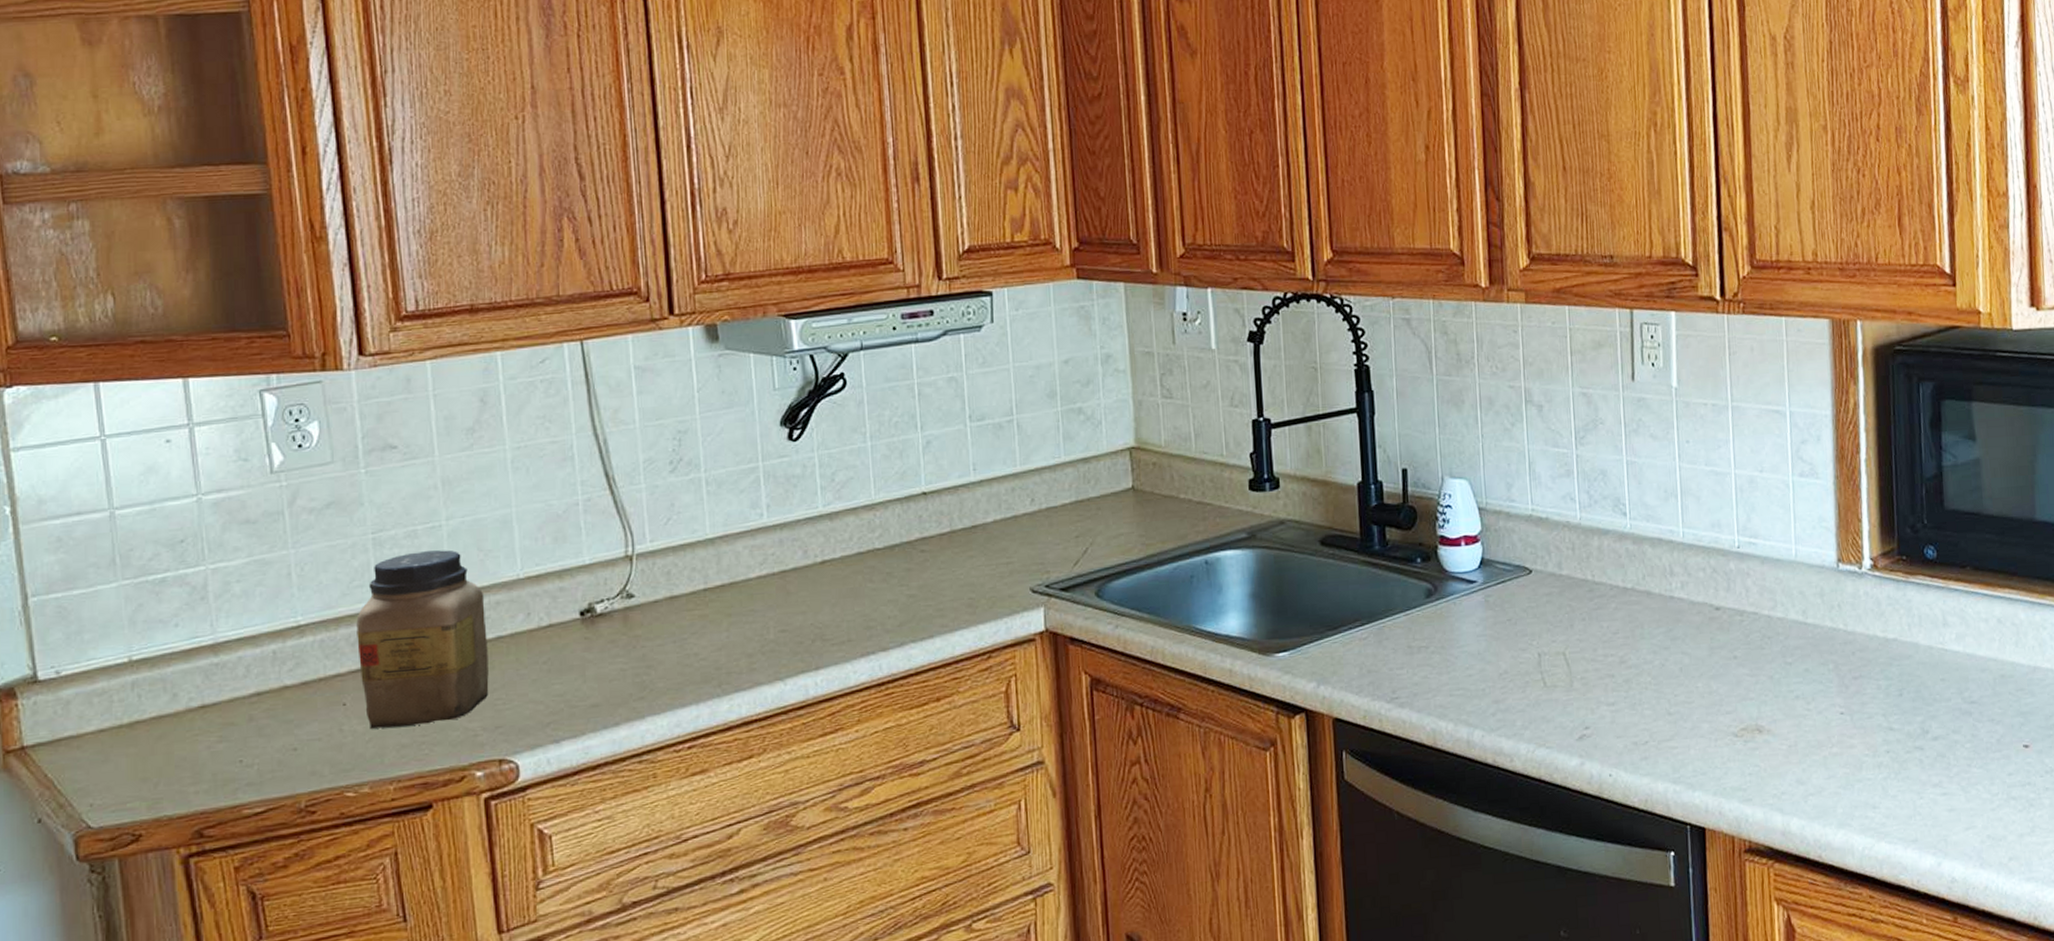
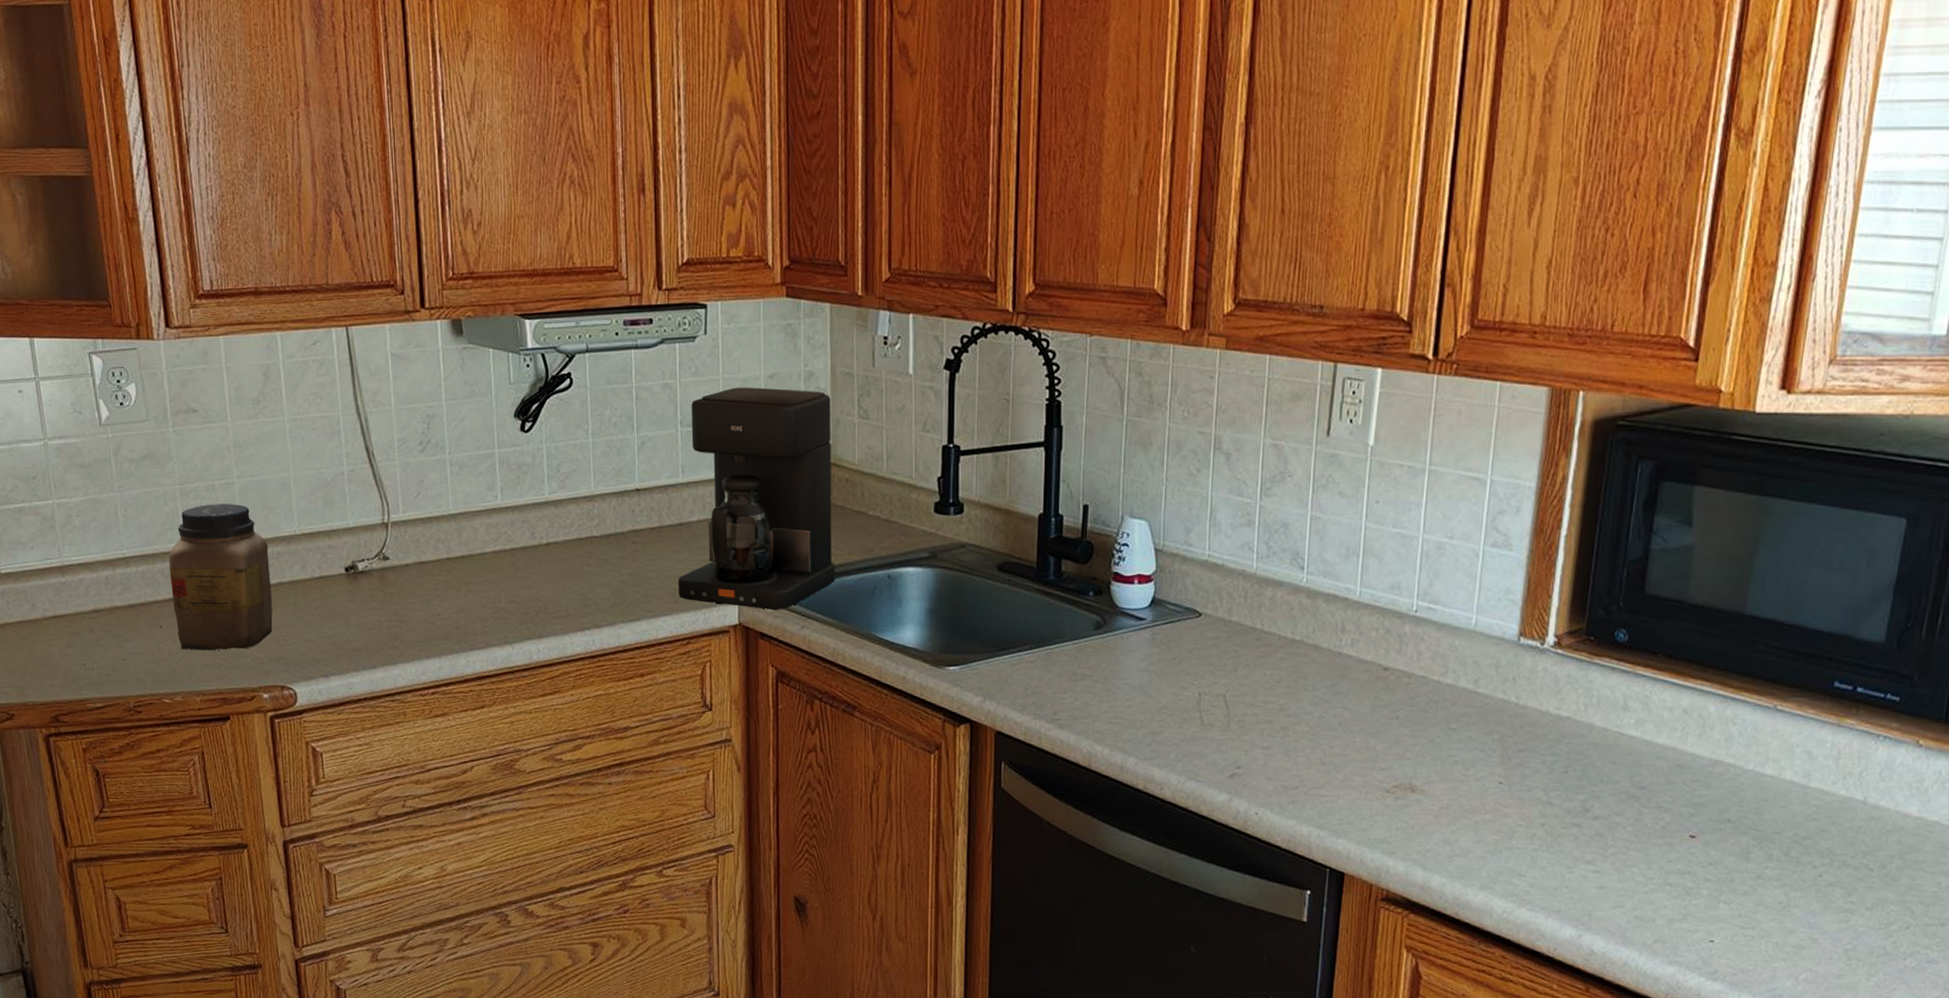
coffee maker: none [975,373,1149,612] -> present [678,387,835,610]

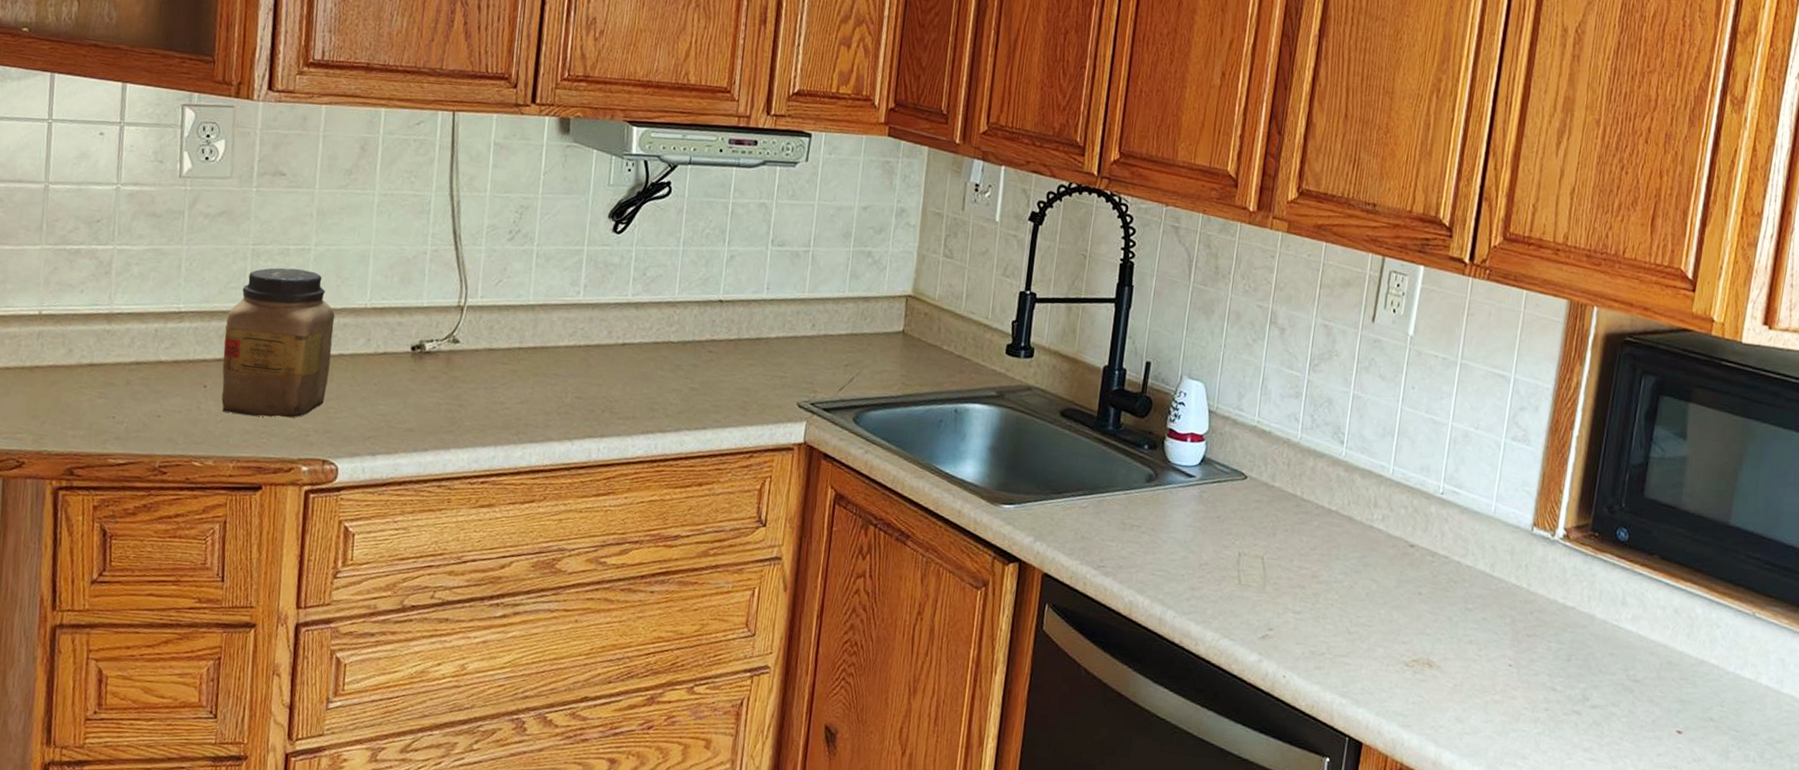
coffee maker: present [678,387,835,610] -> none [747,214,919,433]

